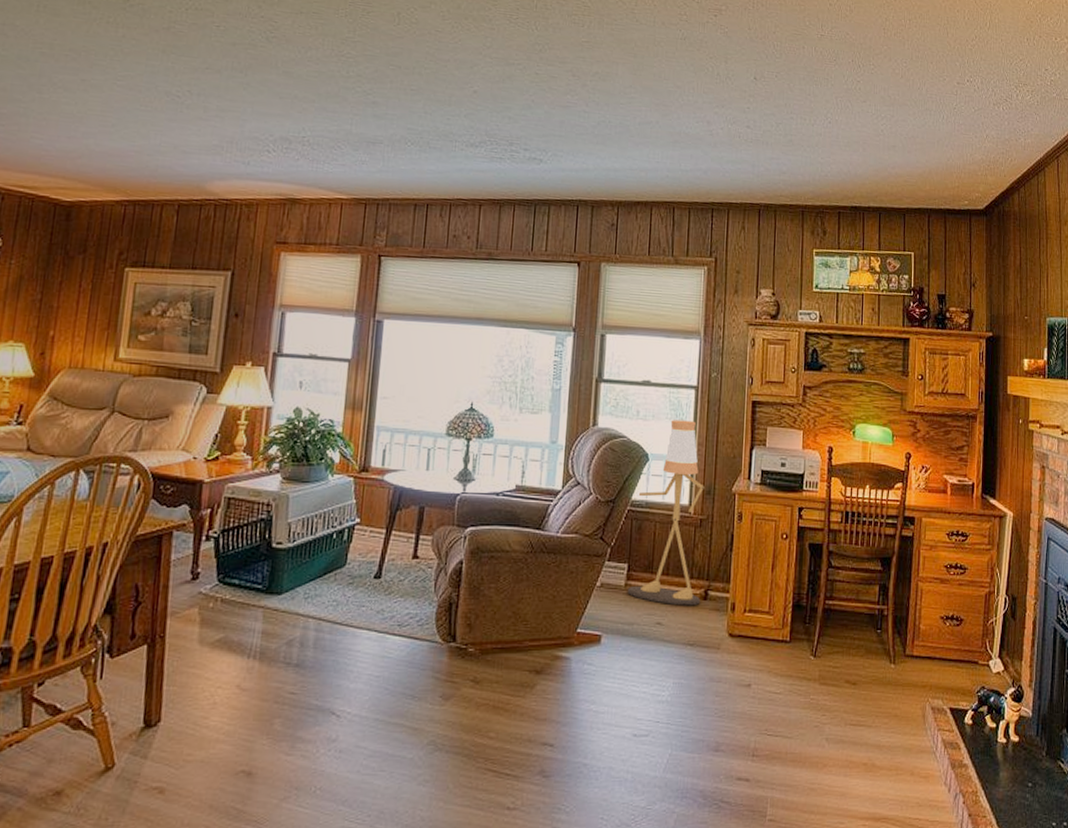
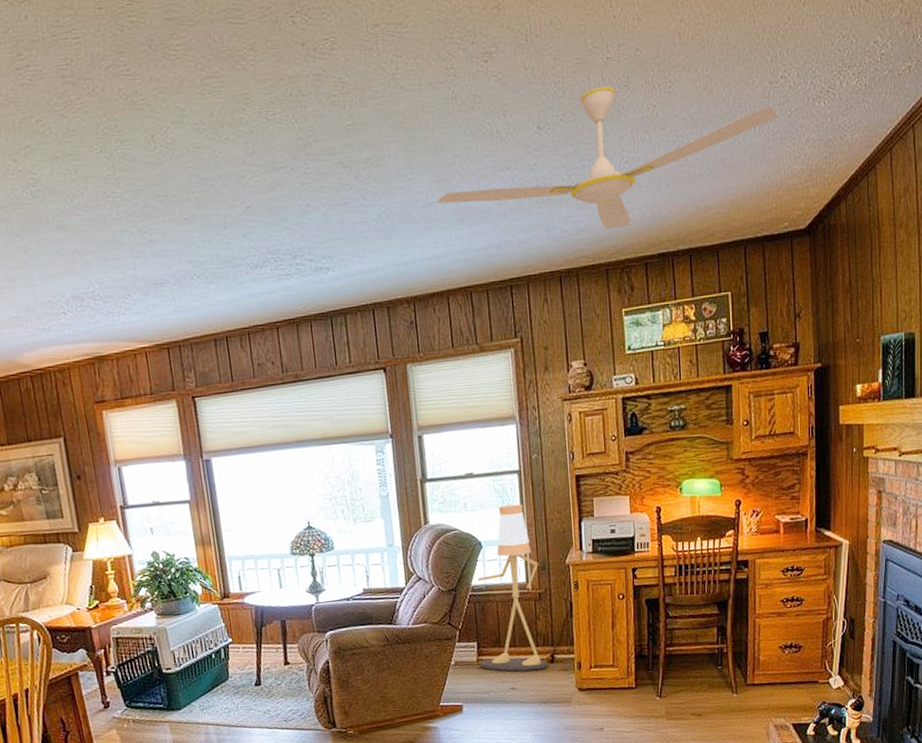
ceiling fan: none [653,56,964,177] -> present [436,86,778,230]

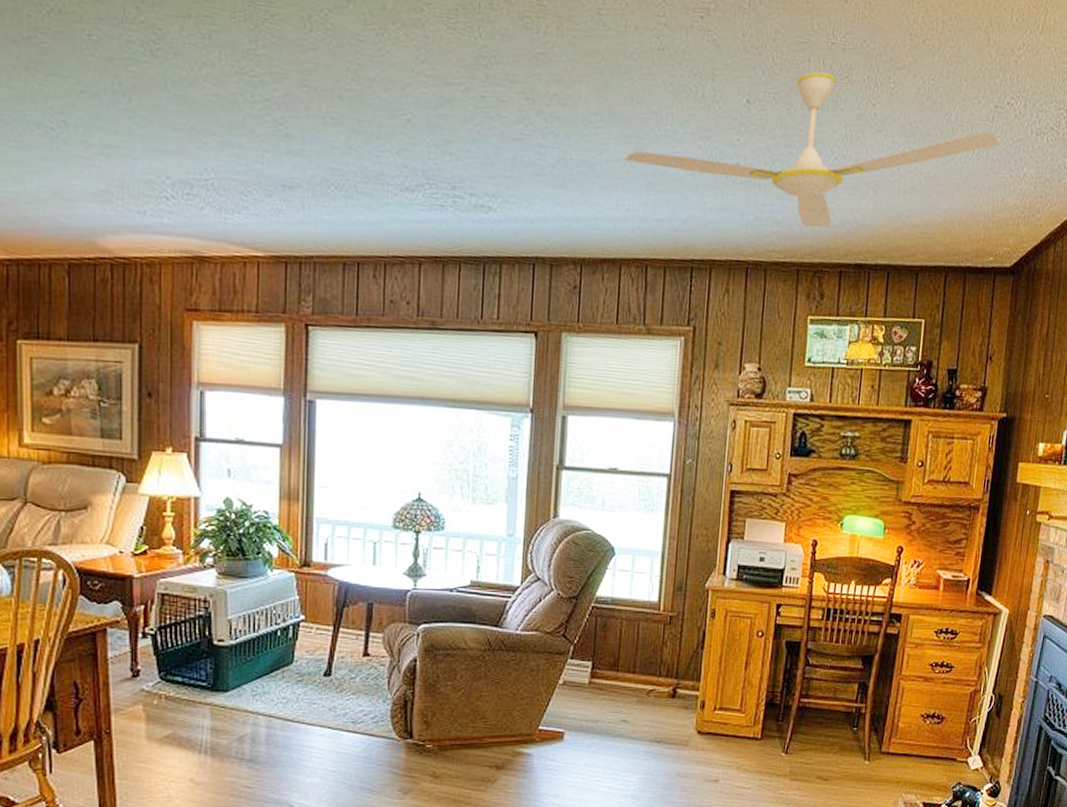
floor lamp: present [477,504,548,672] -> none [591,511,675,704]

